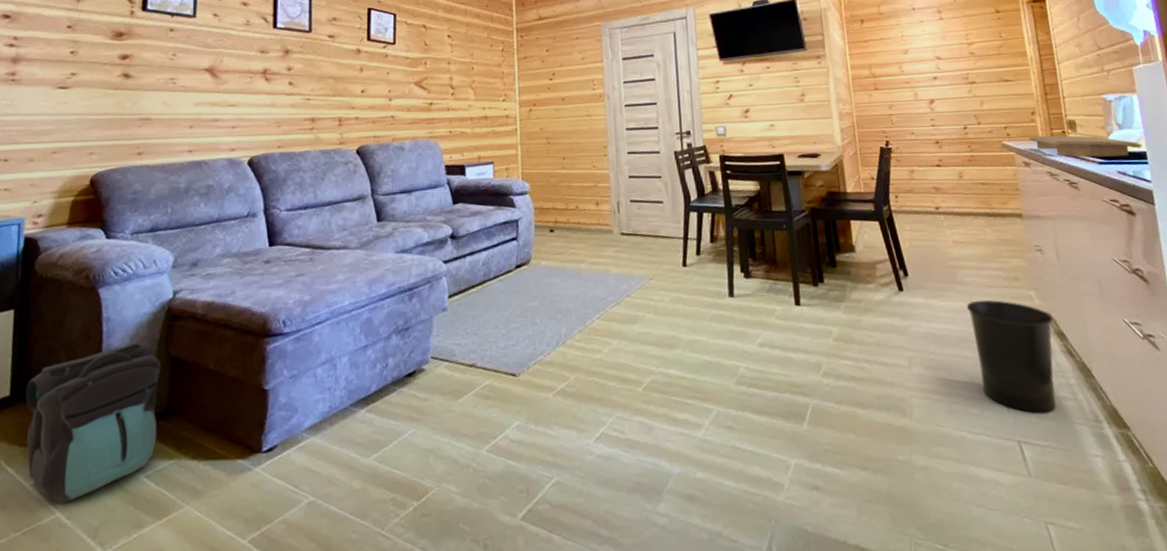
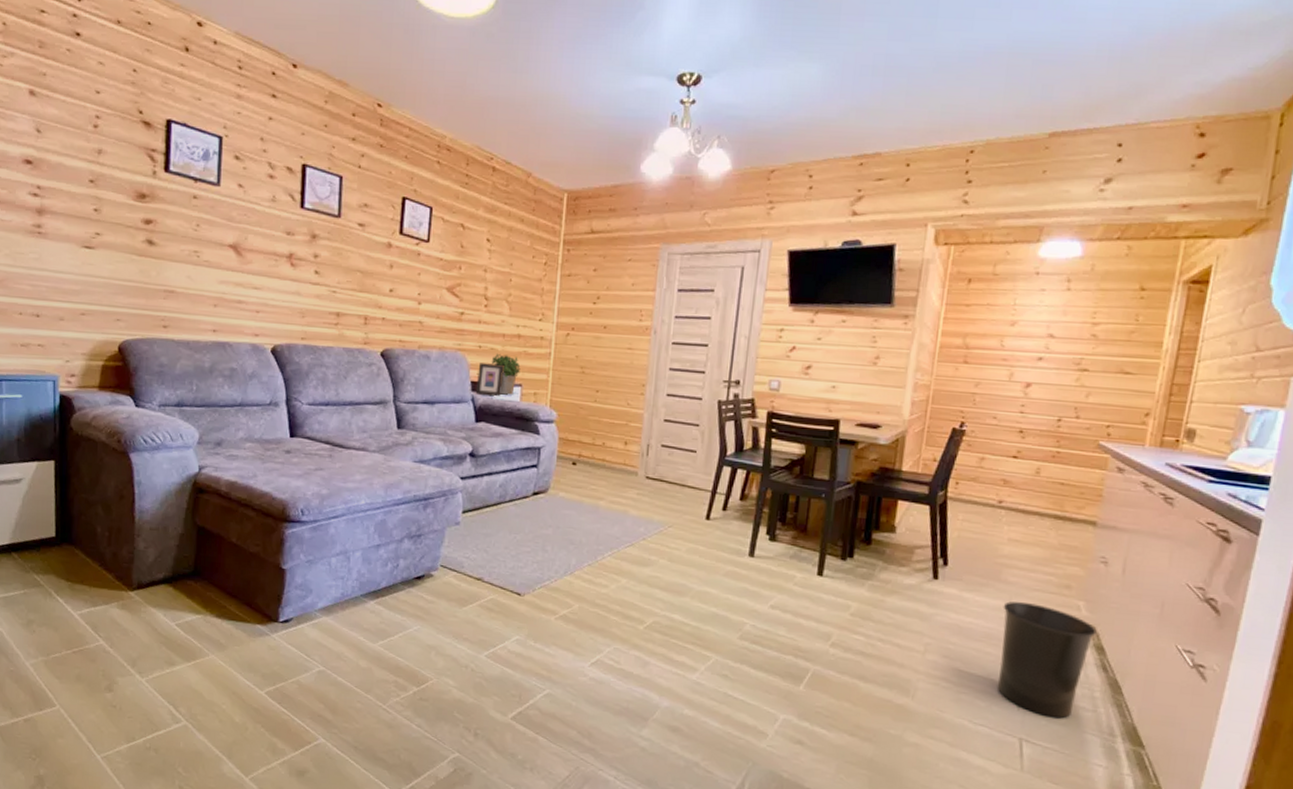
backpack: present [25,342,161,504] -> none [69,508,188,635]
picture frame: none [450,145,476,178] -> present [475,363,504,397]
potted plant: none [462,135,491,174] -> present [491,353,521,395]
cutting board: present [1028,135,1143,158] -> none [1132,440,1270,480]

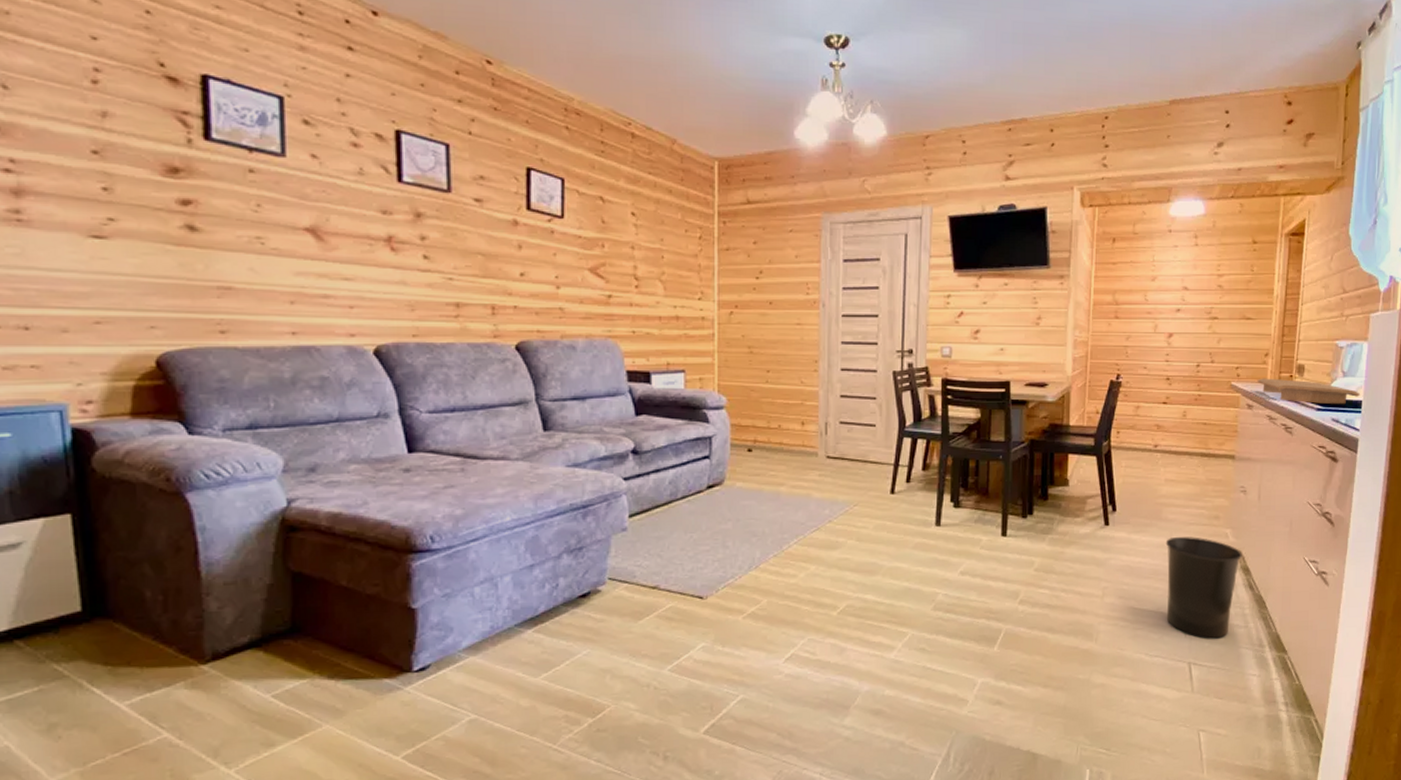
picture frame: present [475,363,504,397] -> none [632,350,664,386]
potted plant: present [491,353,521,395] -> none [648,338,682,383]
cutting board: none [1132,440,1270,480] -> present [1257,378,1361,406]

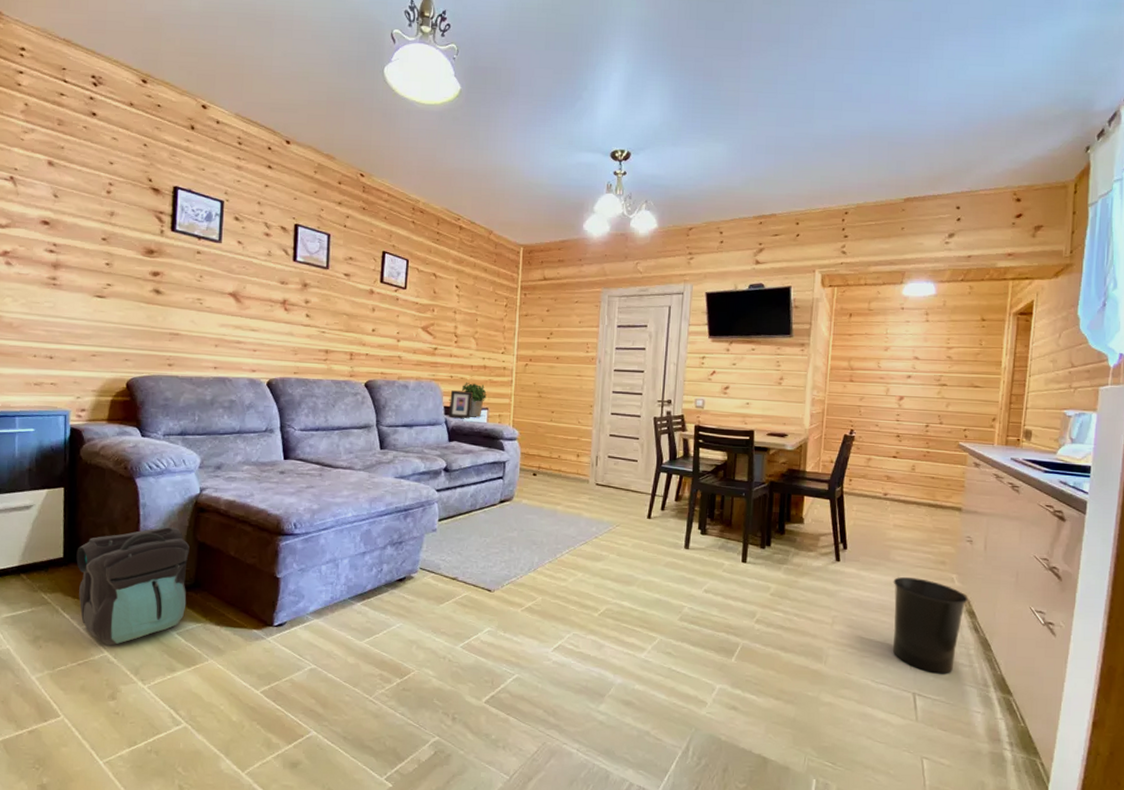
backpack: none [102,555,282,724] -> present [76,527,190,646]
picture frame: none [632,350,664,386] -> present [448,390,473,419]
potted plant: none [648,338,682,383] -> present [461,382,487,418]
cutting board: present [1257,378,1361,406] -> none [984,440,1090,470]

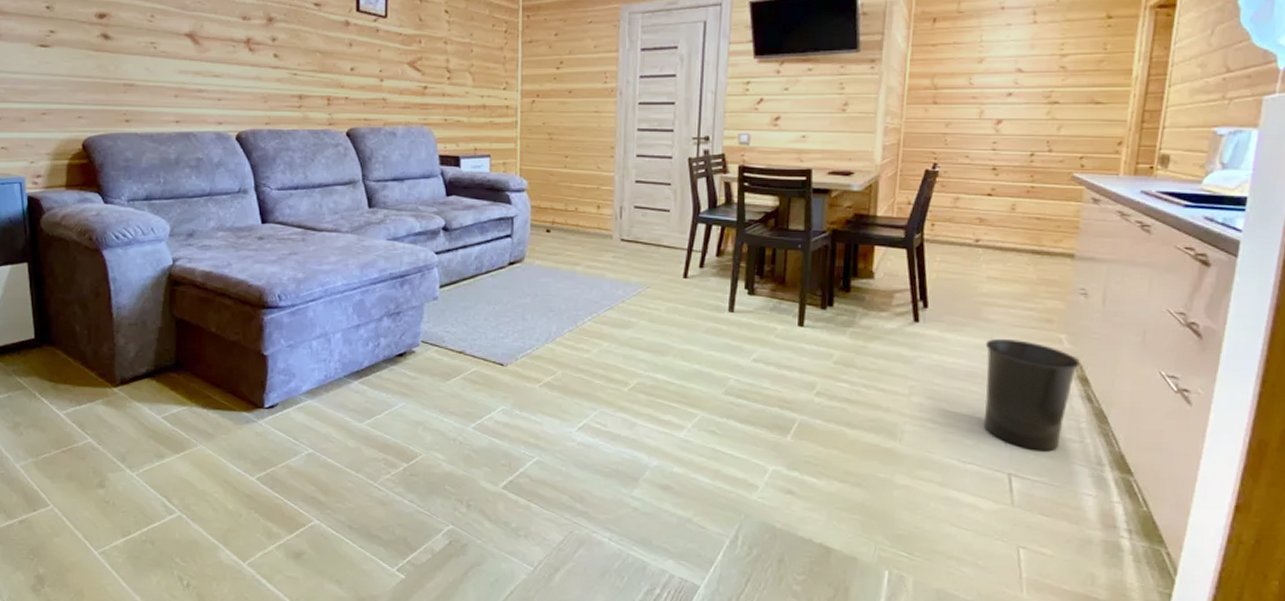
backpack: present [76,527,190,646] -> none [48,303,169,432]
picture frame: present [448,390,473,419] -> none [444,136,471,169]
potted plant: present [461,382,487,418] -> none [458,125,488,167]

